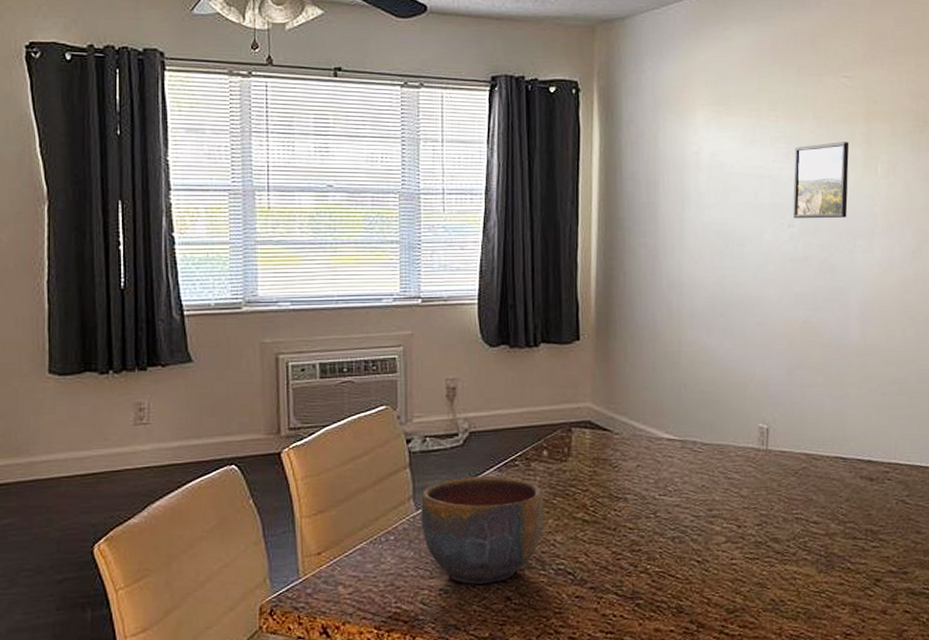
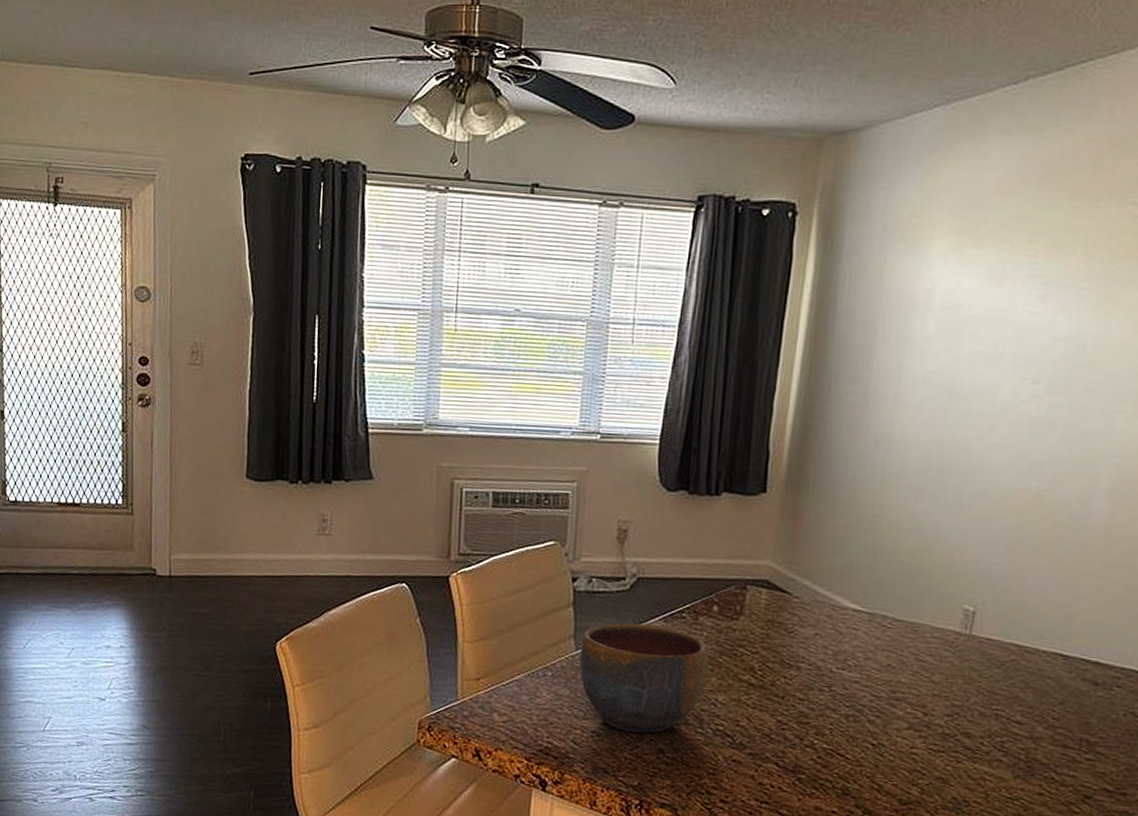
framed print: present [793,142,850,219] -> none [1040,284,1127,376]

